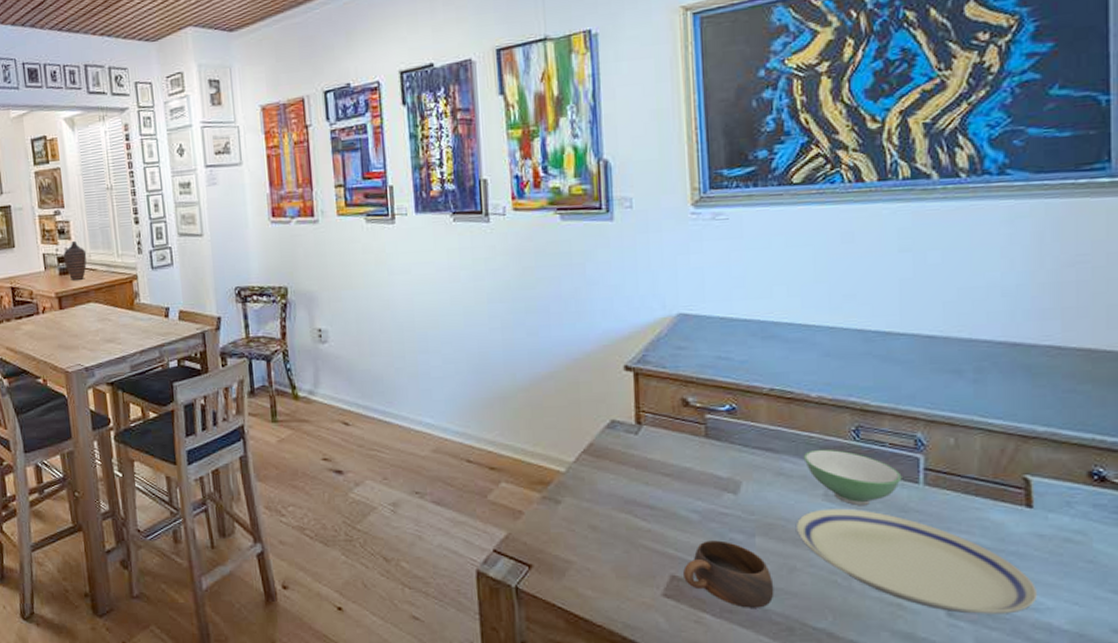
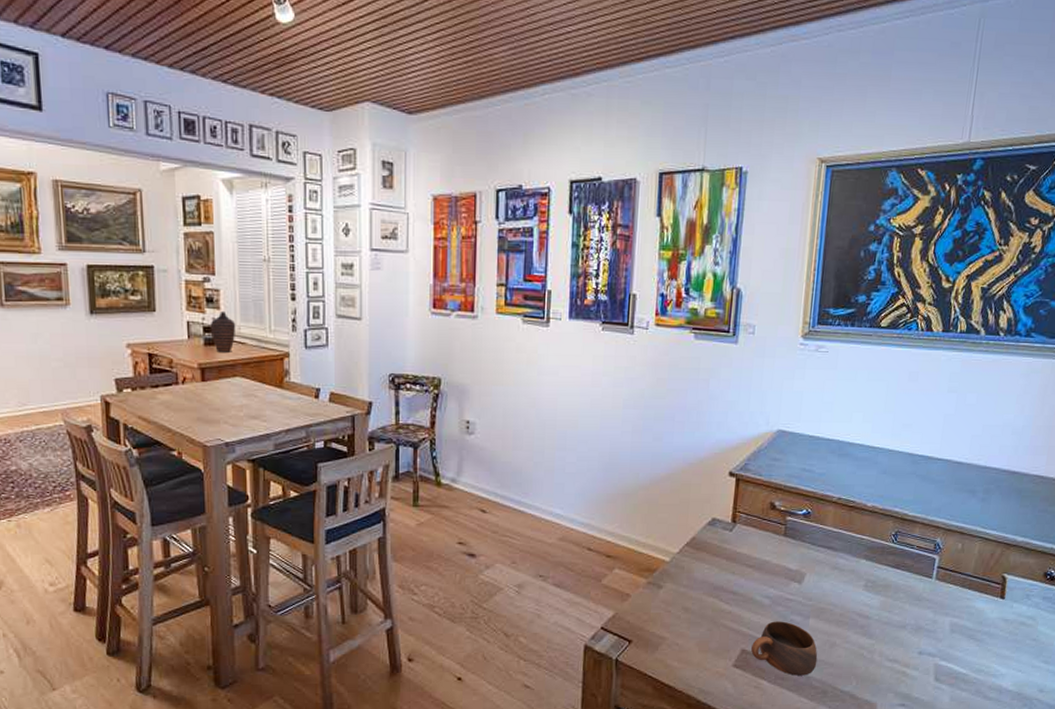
plate: present [797,508,1037,614] -> none [841,597,997,679]
bowl: present [803,449,902,506] -> none [854,549,922,595]

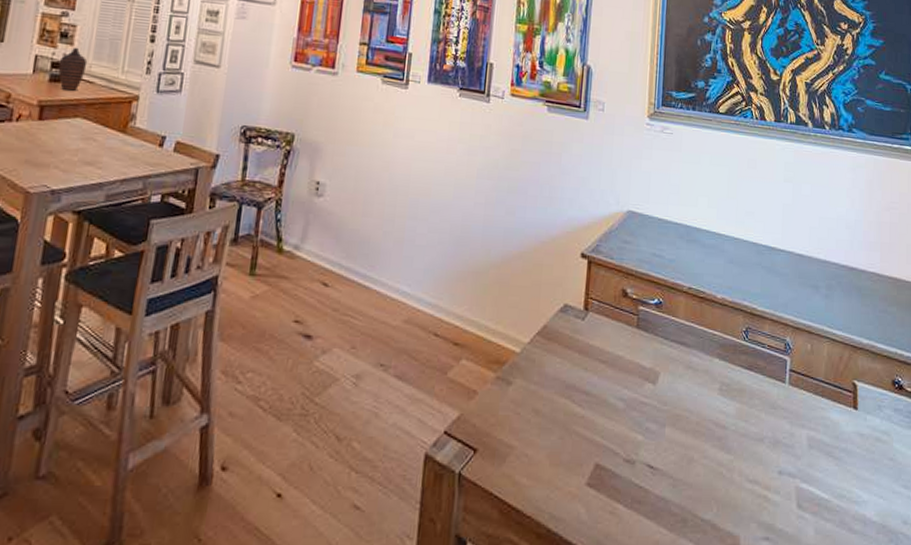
cup: present [751,621,818,676] -> none [605,429,676,499]

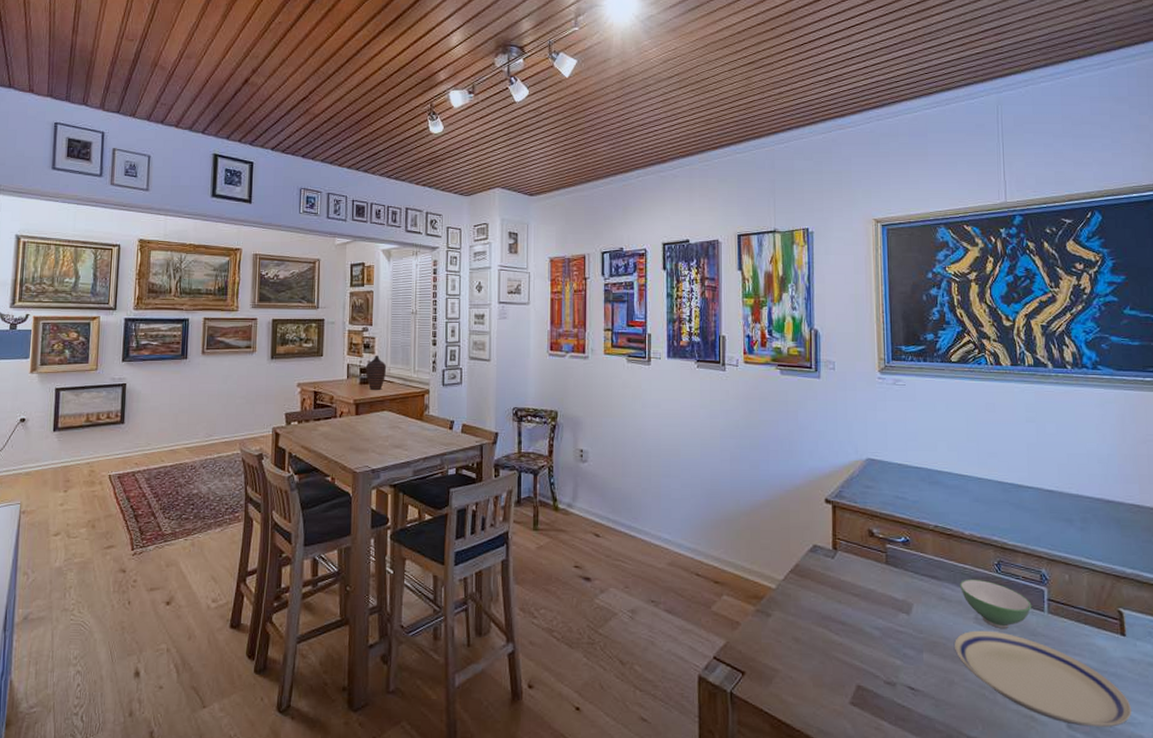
plate: none [697,402,857,506] -> present [955,630,1131,727]
bowl: none [707,346,774,402] -> present [959,579,1032,629]

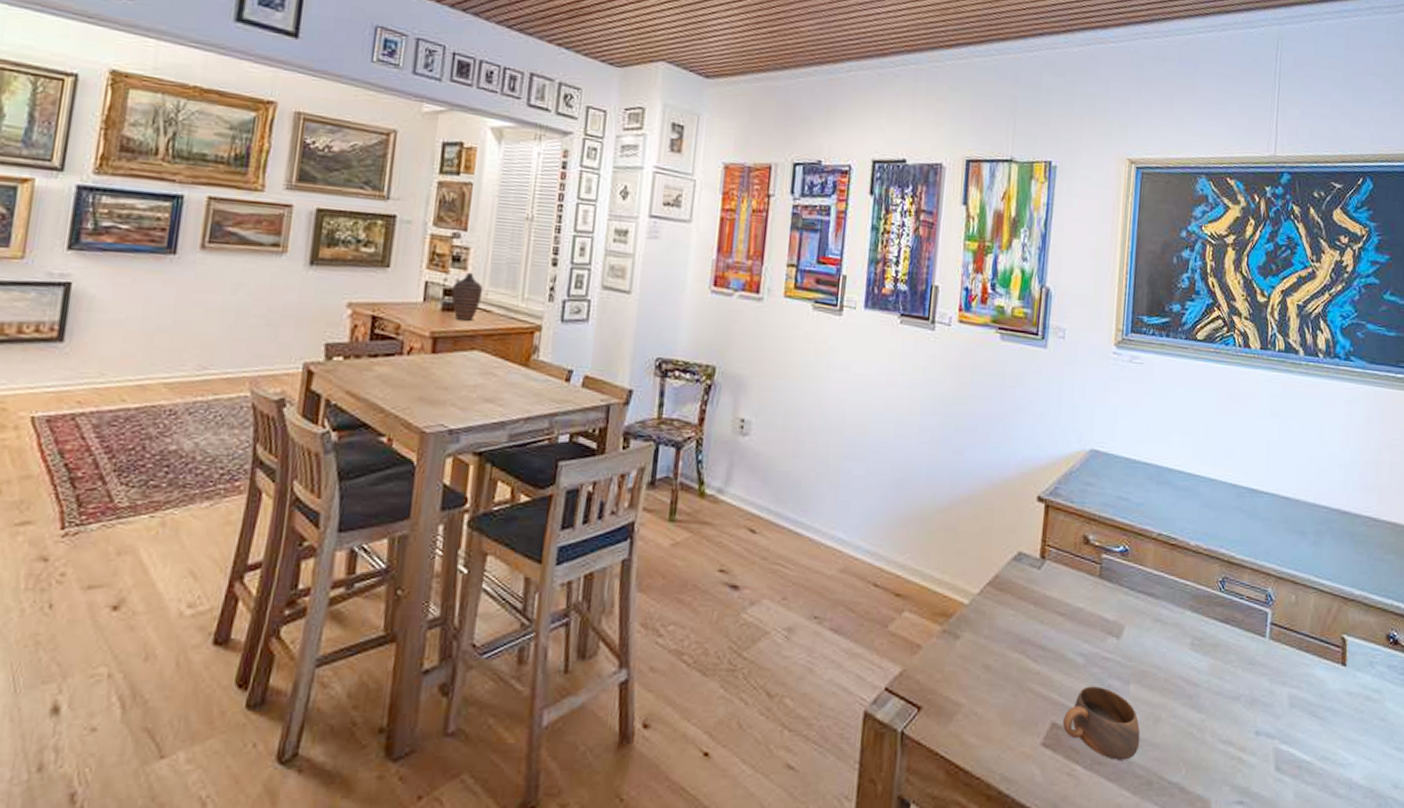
cup: none [867,655,938,717] -> present [1063,686,1141,760]
plate: present [955,630,1131,727] -> none [1165,658,1343,769]
bowl: present [959,579,1032,629] -> none [1178,597,1253,657]

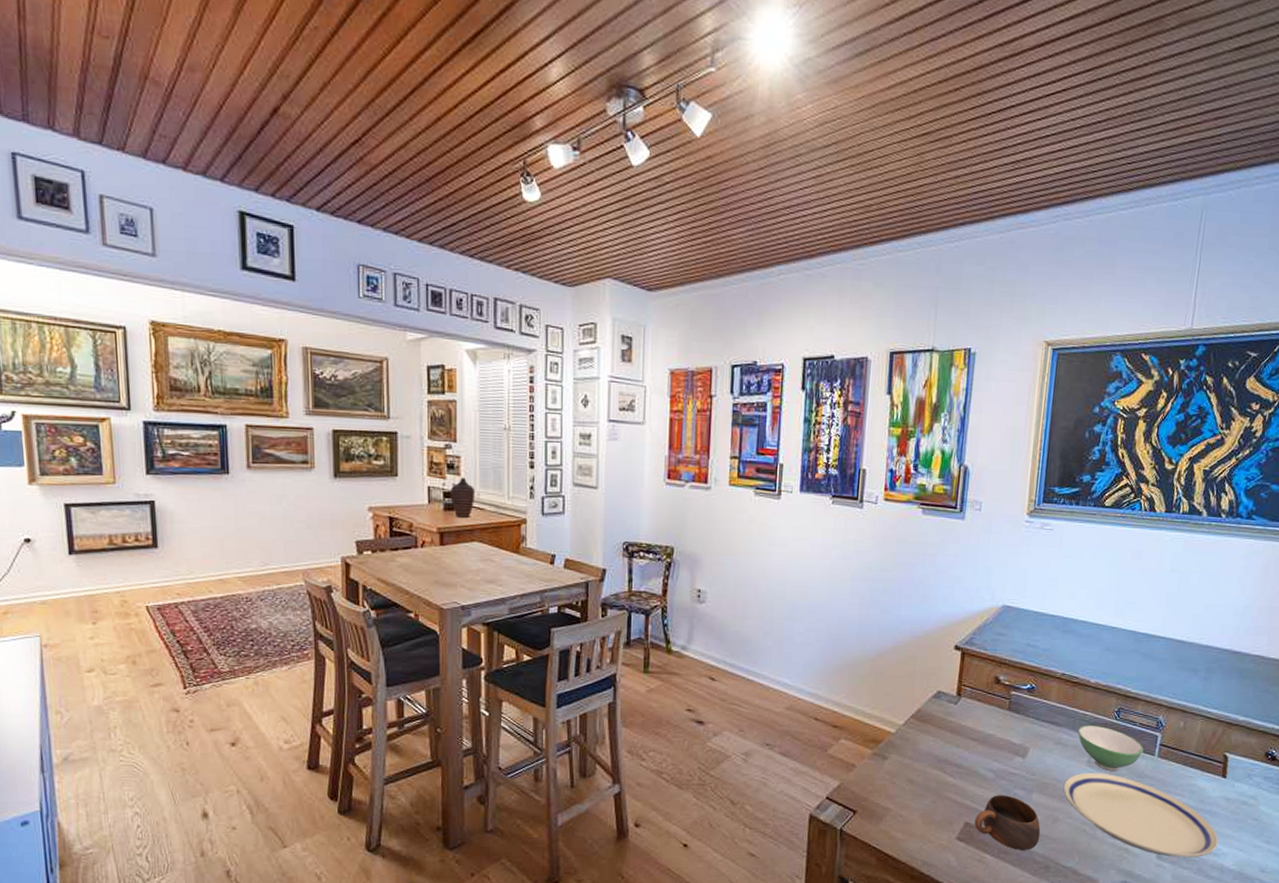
plate: none [1165,658,1343,769] -> present [1064,772,1219,857]
bowl: none [1178,597,1253,657] -> present [1077,725,1144,772]

